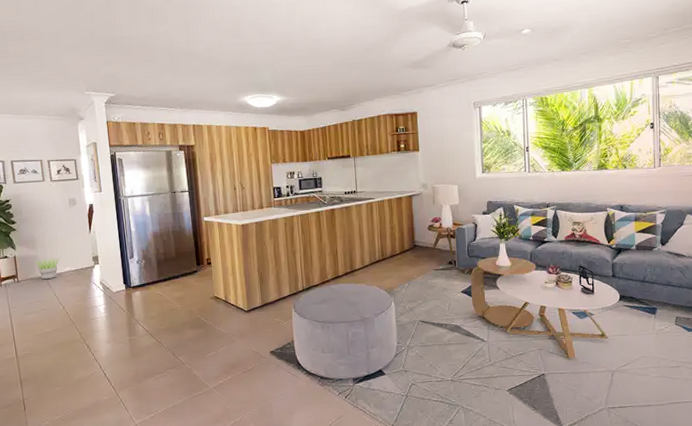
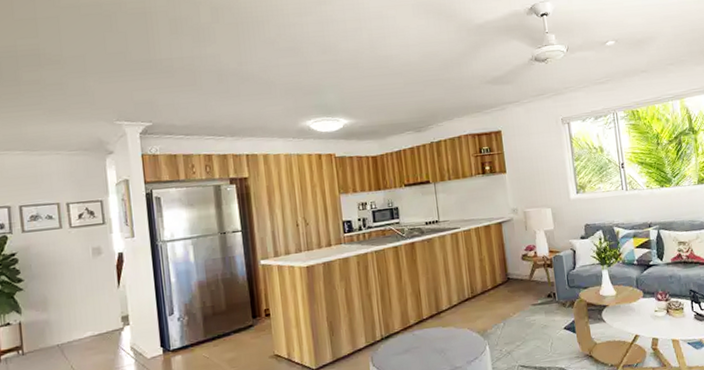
potted plant: present [35,257,60,280] -> none [46,320,80,350]

